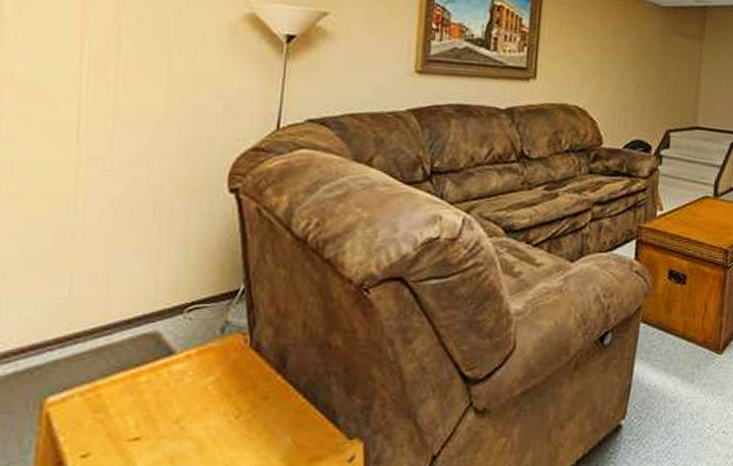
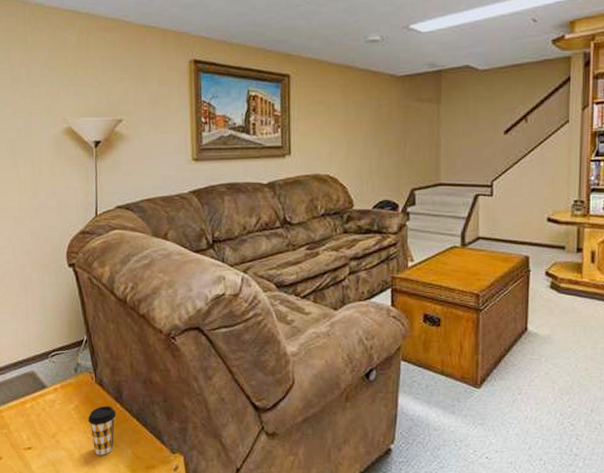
coffee cup: none [232,378,276,445] -> present [88,406,117,455]

